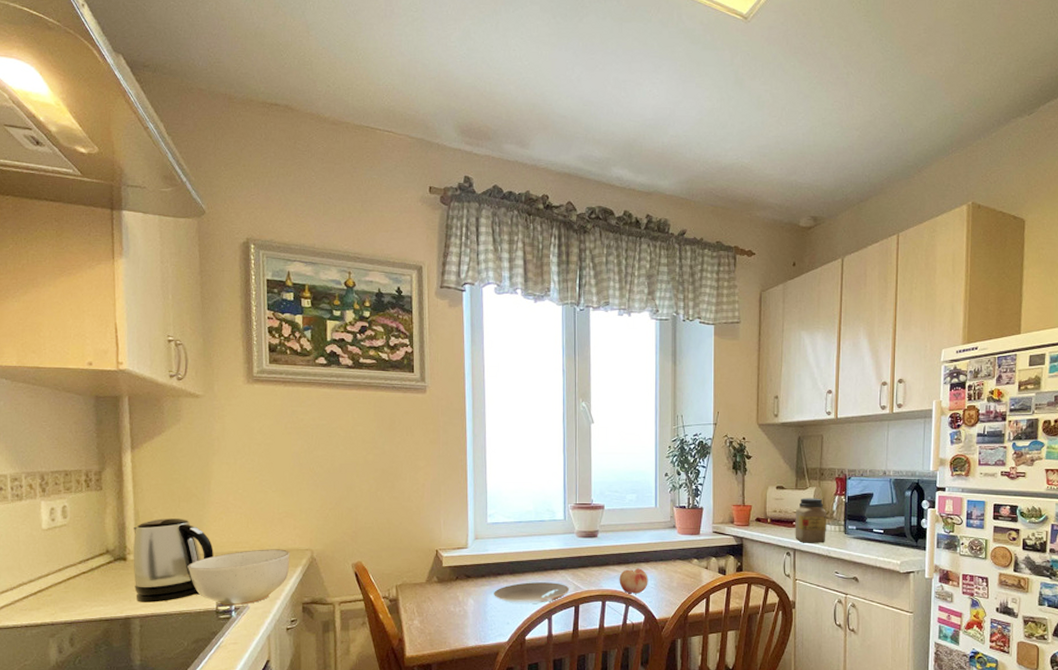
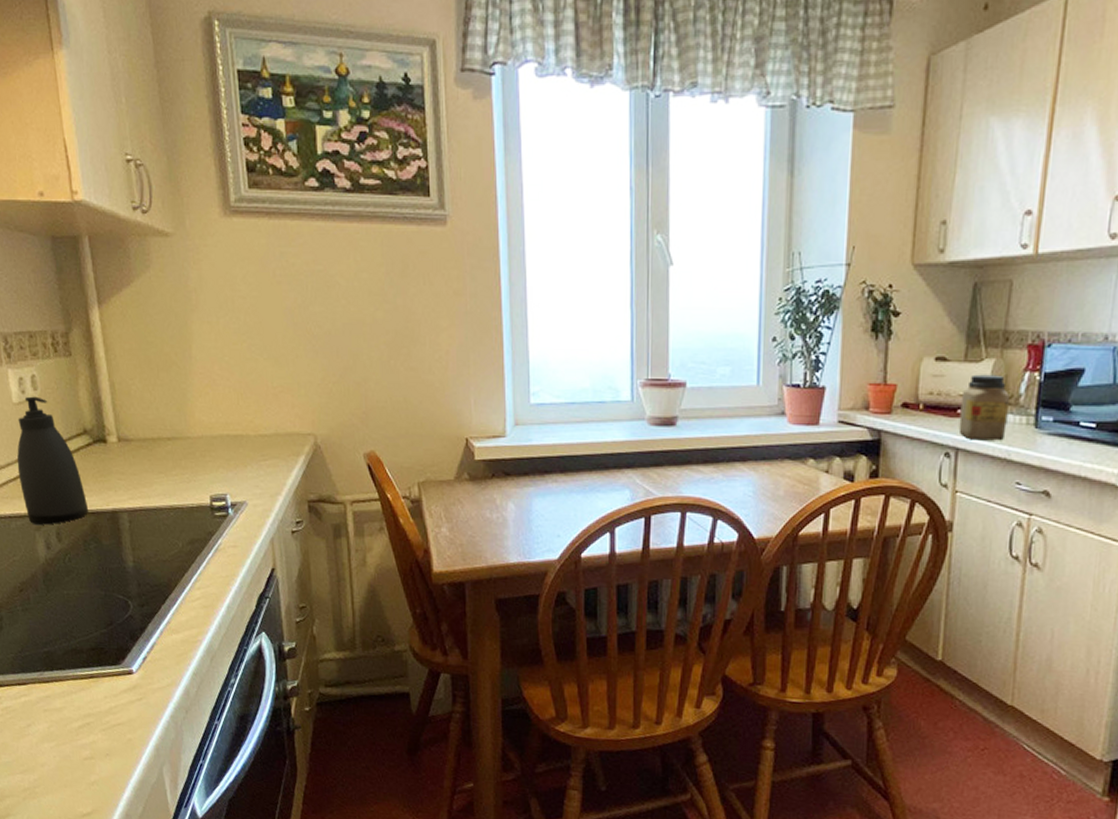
soap dispenser: none [39,523,103,632] -> present [17,396,89,525]
kettle: present [133,517,214,603] -> none [111,391,202,495]
bowl: present [187,549,290,606] -> none [174,432,290,502]
plate: present [494,582,570,605] -> none [540,483,639,513]
fruit: present [619,568,648,594] -> none [705,469,745,504]

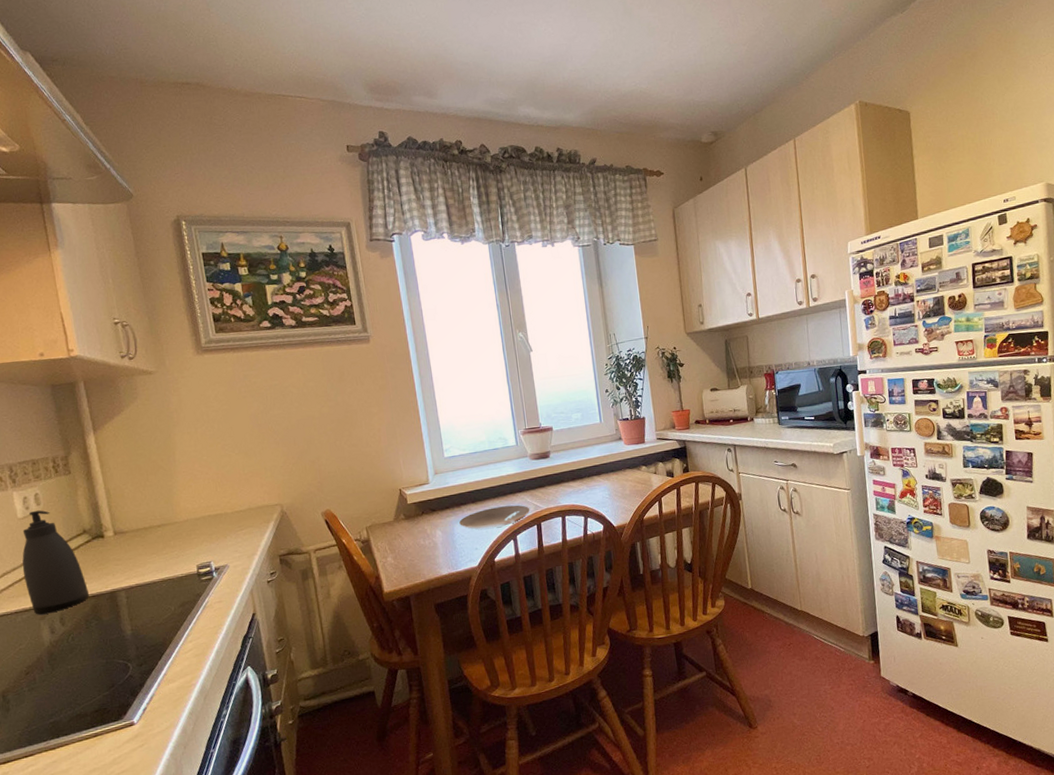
plate: none [540,483,639,513] -> present [459,505,530,531]
jar: present [958,374,1011,442] -> none [730,394,762,440]

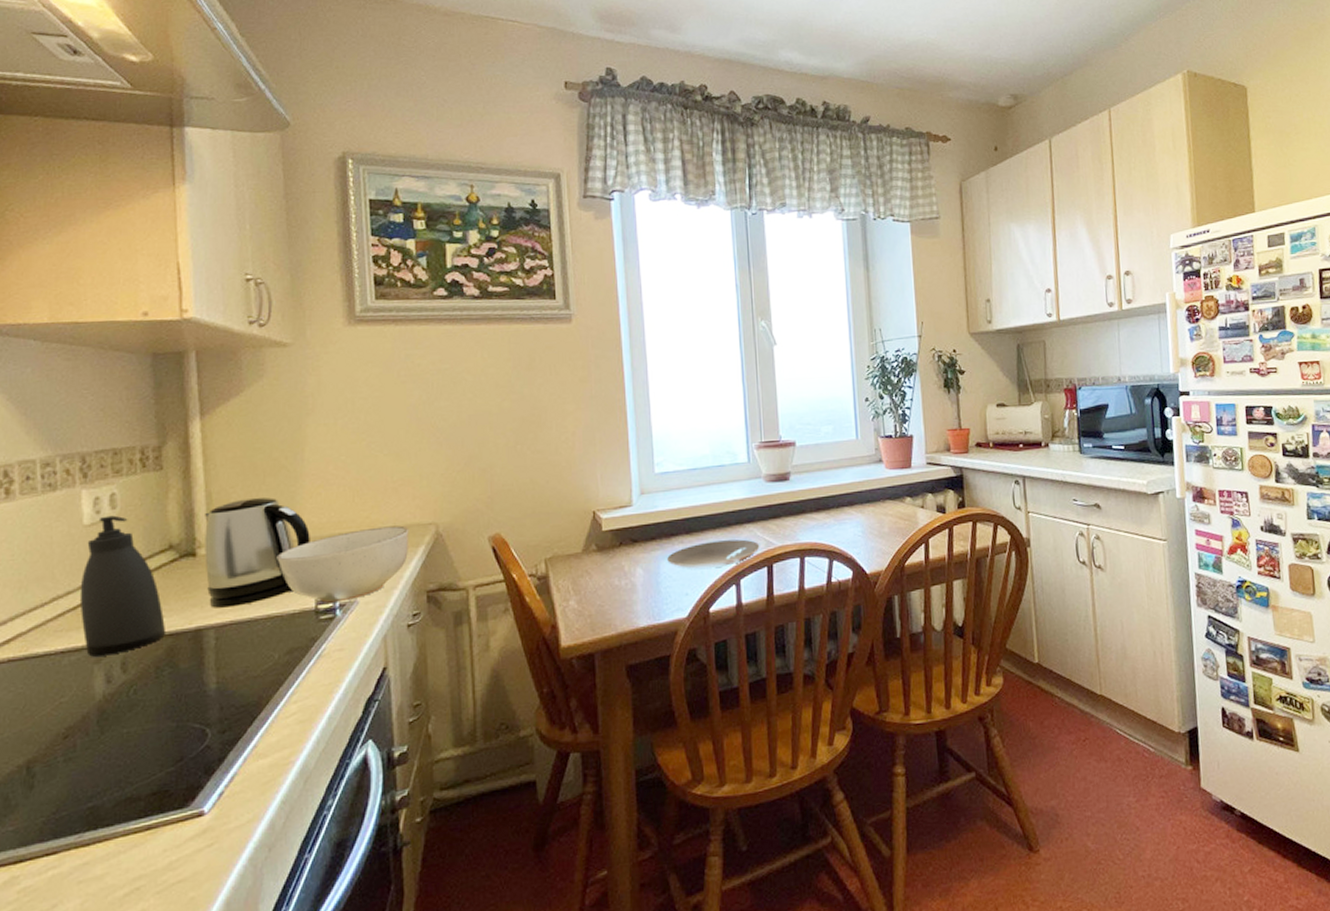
kettle: none [107,491,188,576] -> present [205,497,310,608]
bowl: none [164,507,262,568] -> present [277,525,409,603]

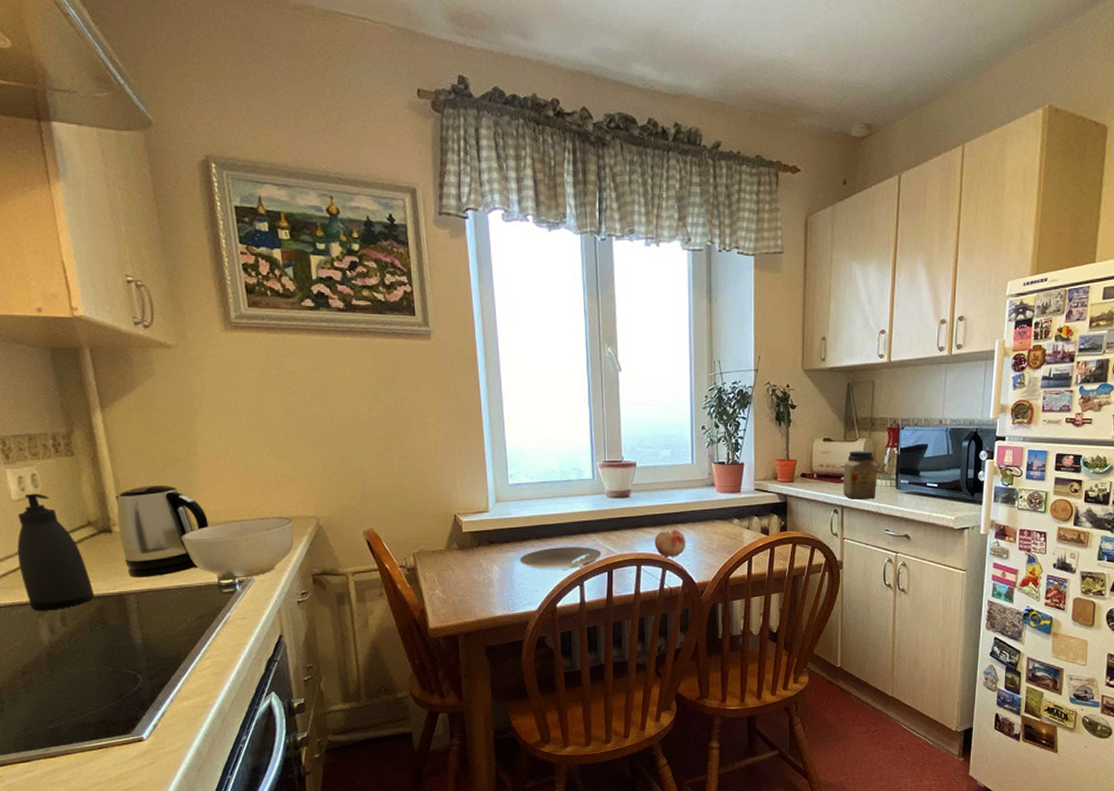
fruit: none [819,514,854,546] -> present [654,530,686,557]
jar: none [1020,414,1059,470] -> present [843,450,878,501]

